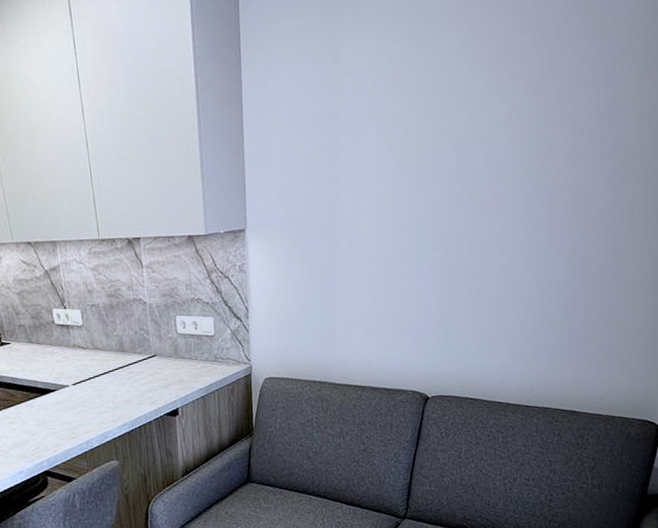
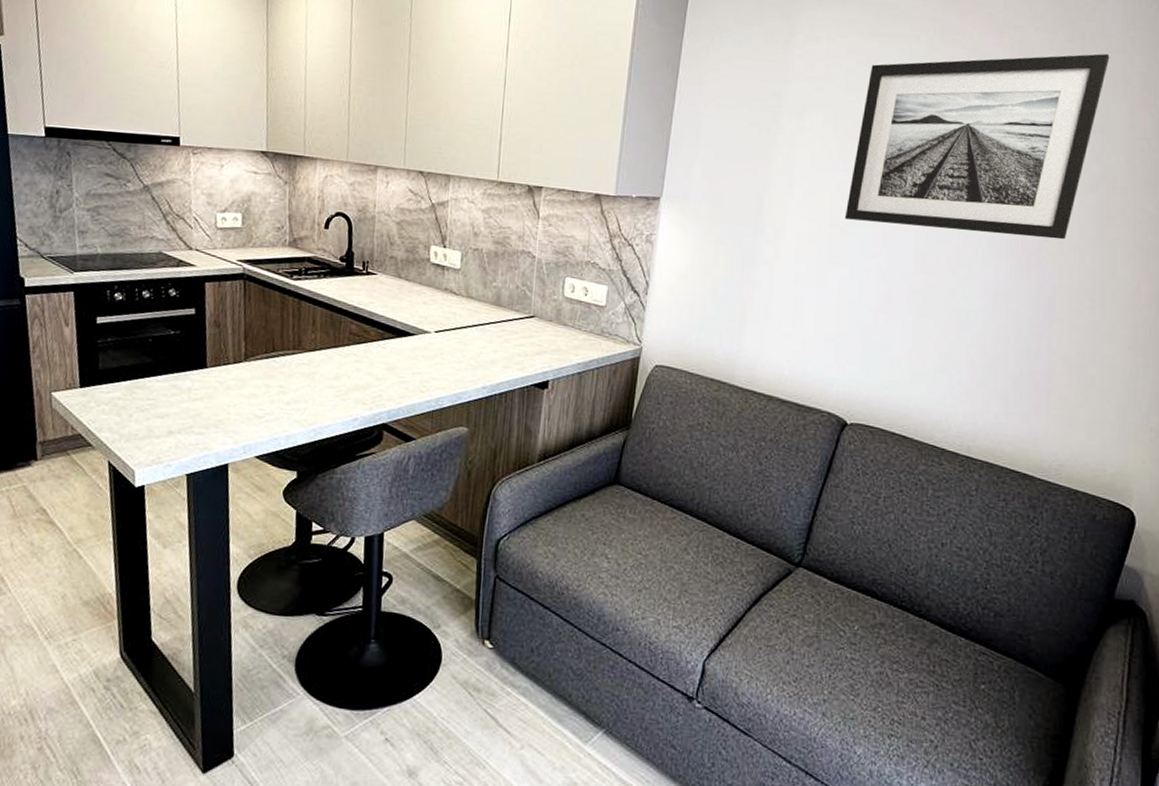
wall art: none [405,26,617,221] -> present [844,53,1110,240]

